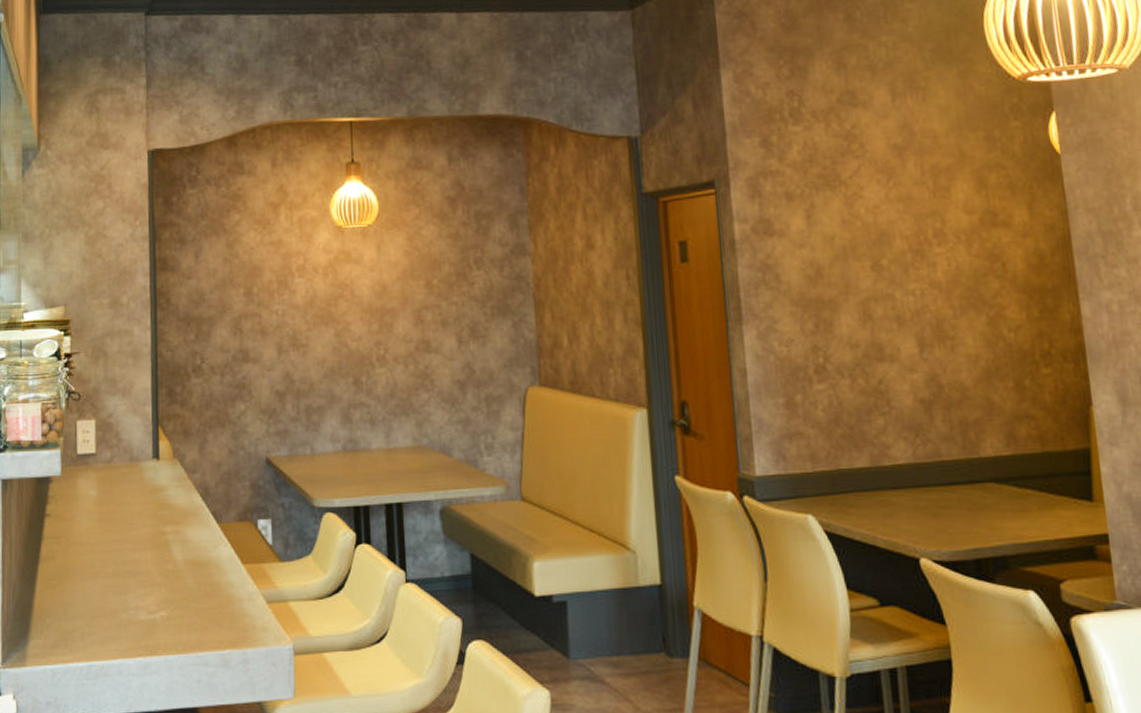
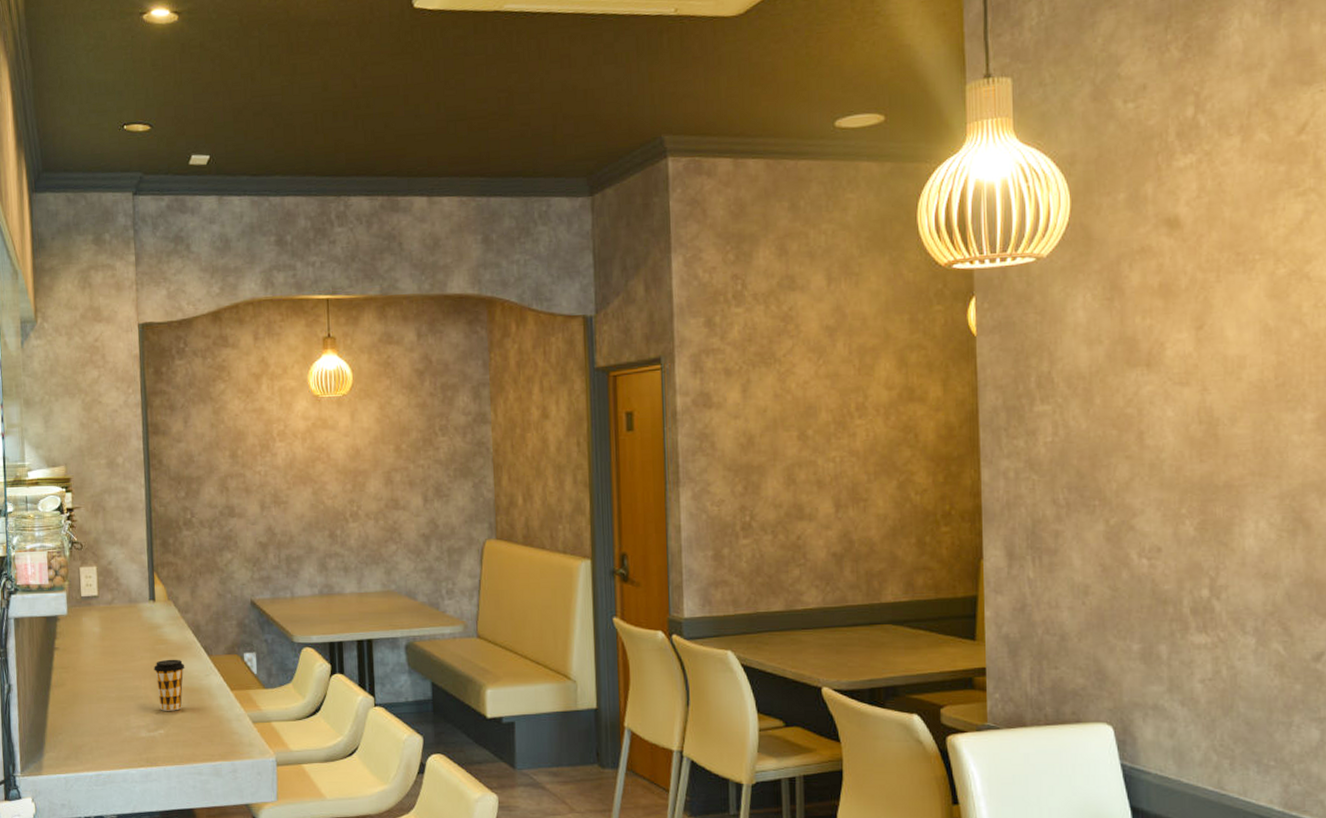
coffee cup: none [156,527,192,589] -> present [154,659,185,711]

